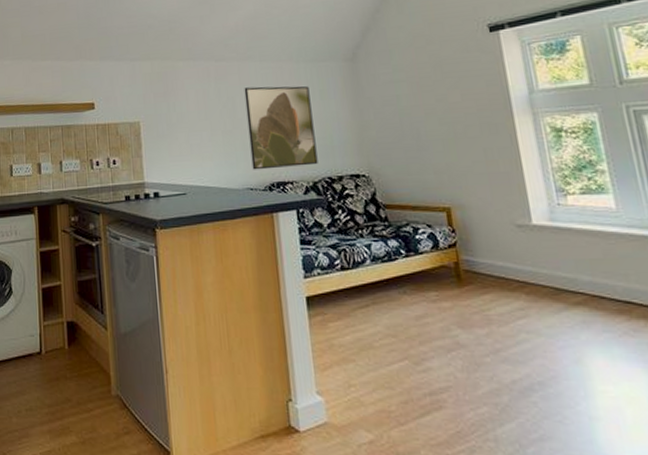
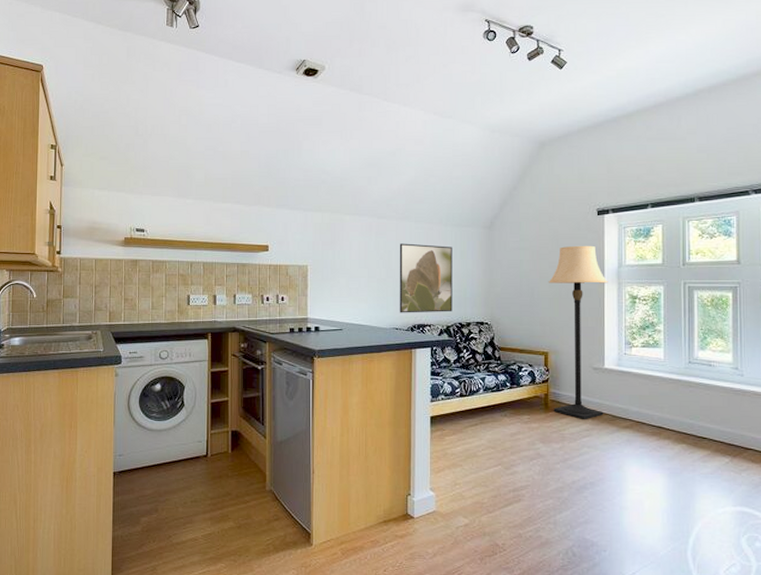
lamp: none [436,69,542,296] -> present [548,245,608,420]

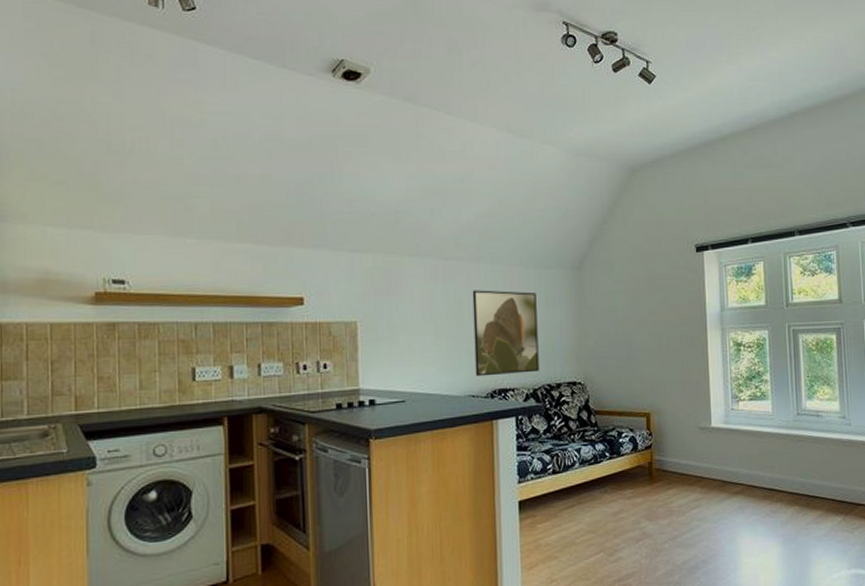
lamp: present [548,245,608,420] -> none [646,287,713,490]

